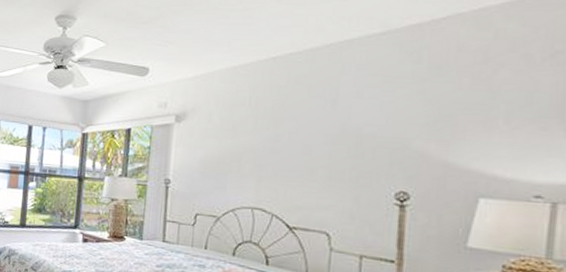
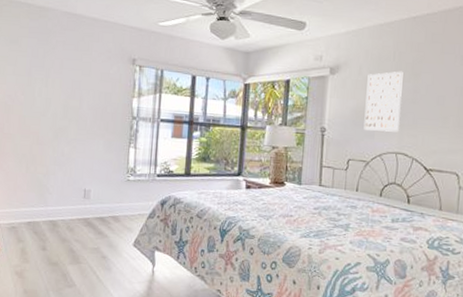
wall art: none [213,117,261,185] -> present [363,71,403,132]

